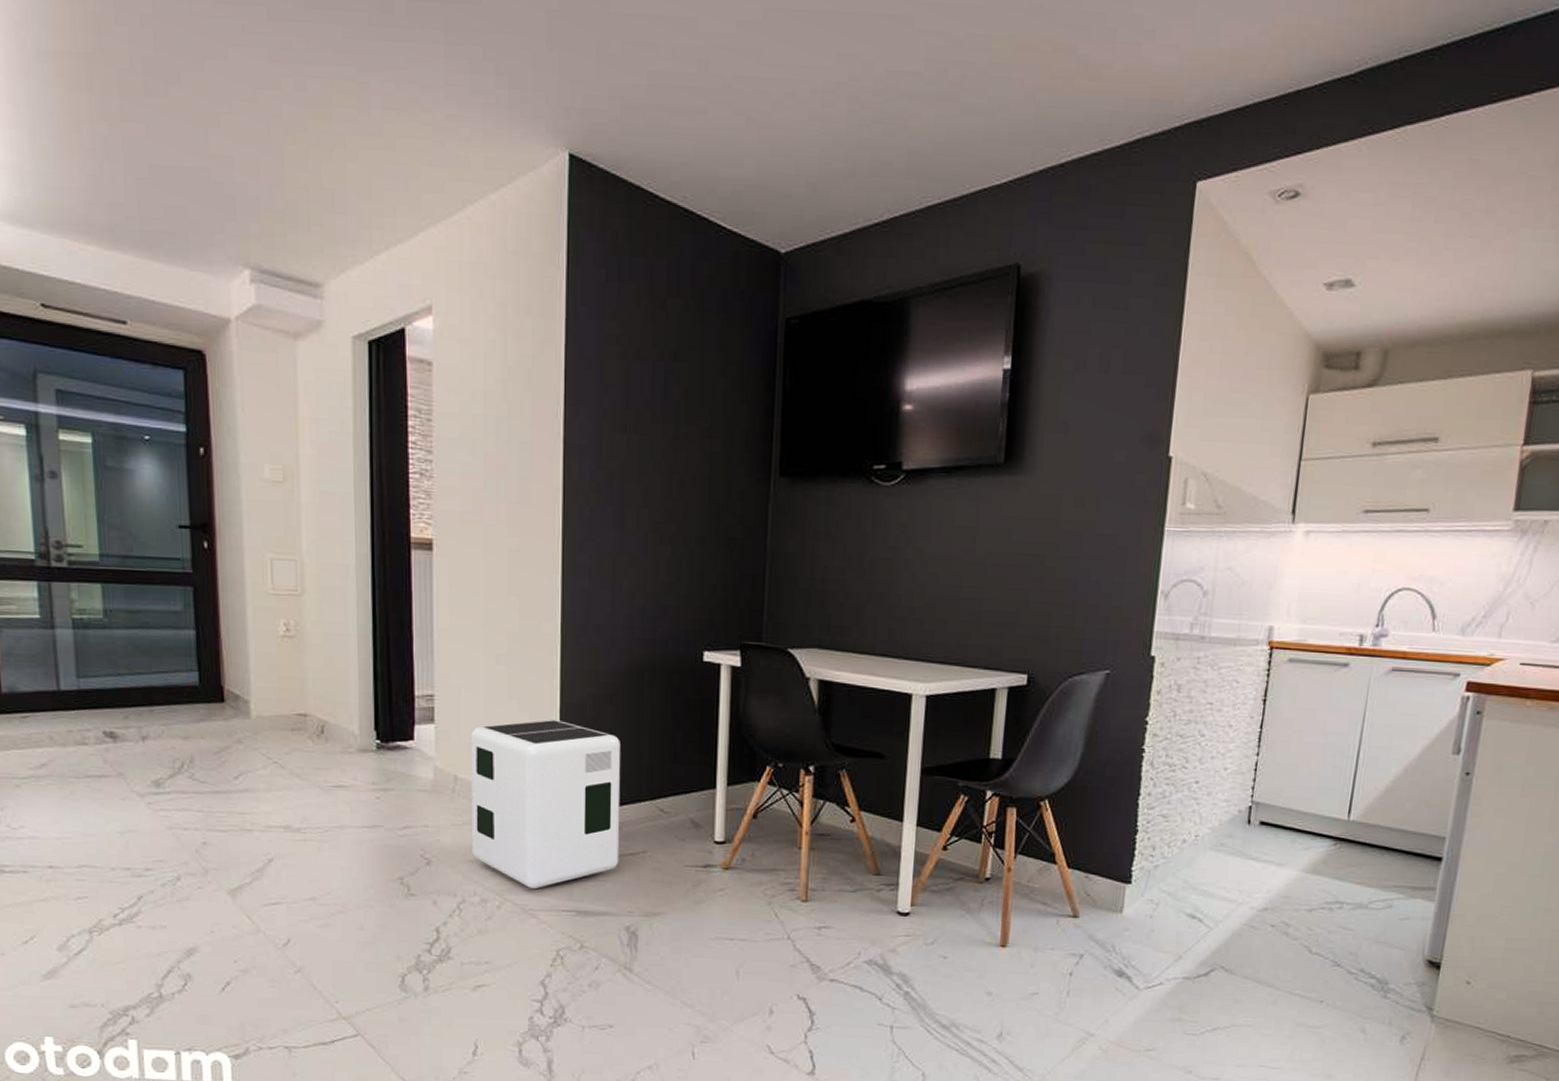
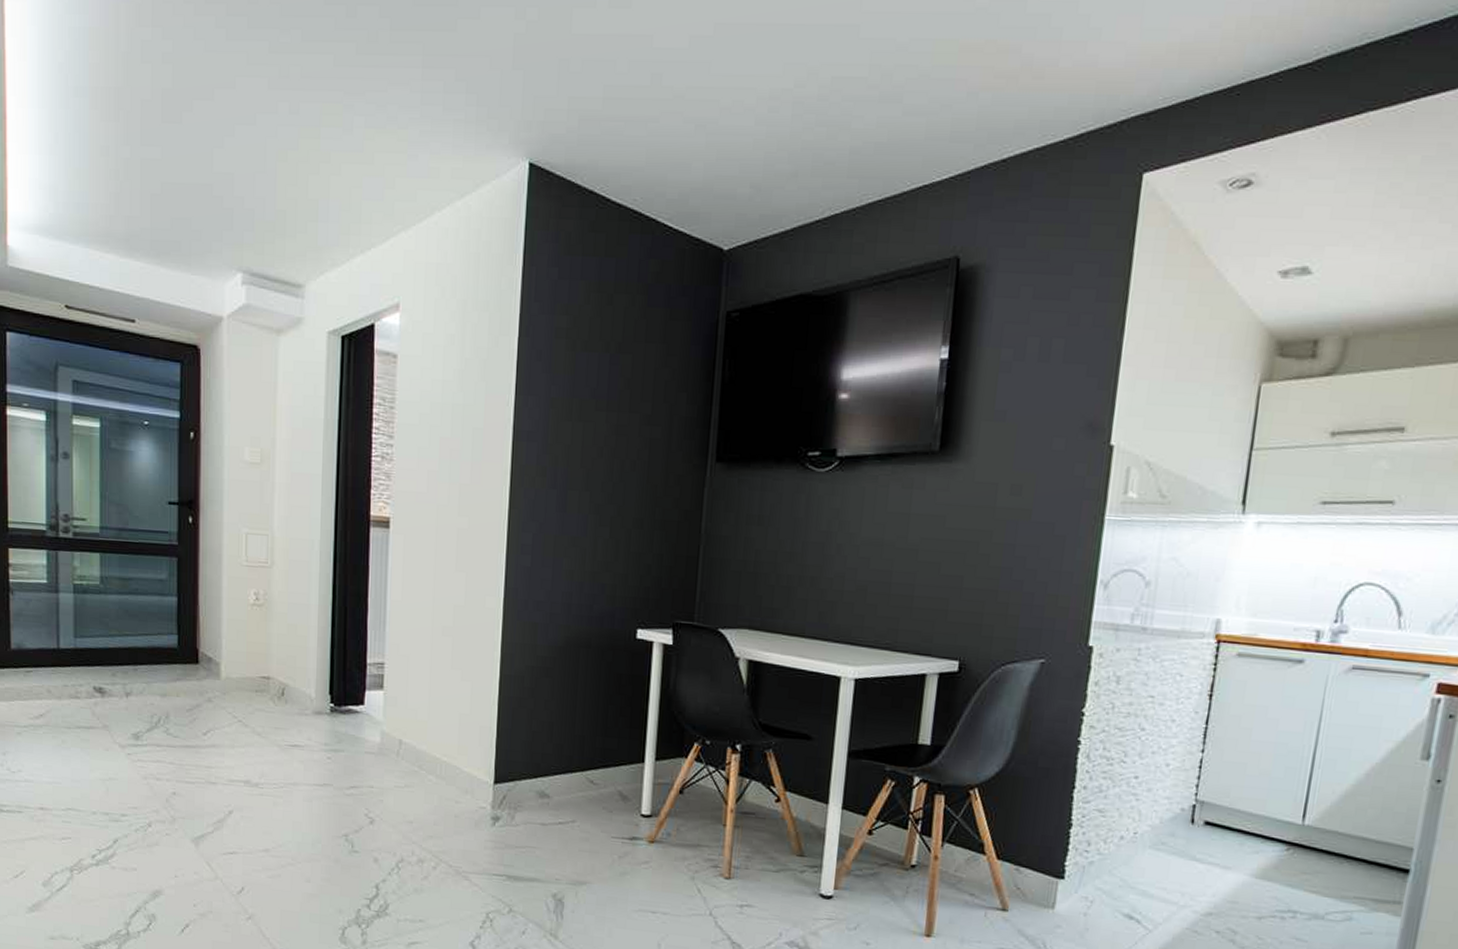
air purifier: present [470,719,621,890] -> none [412,689,555,853]

